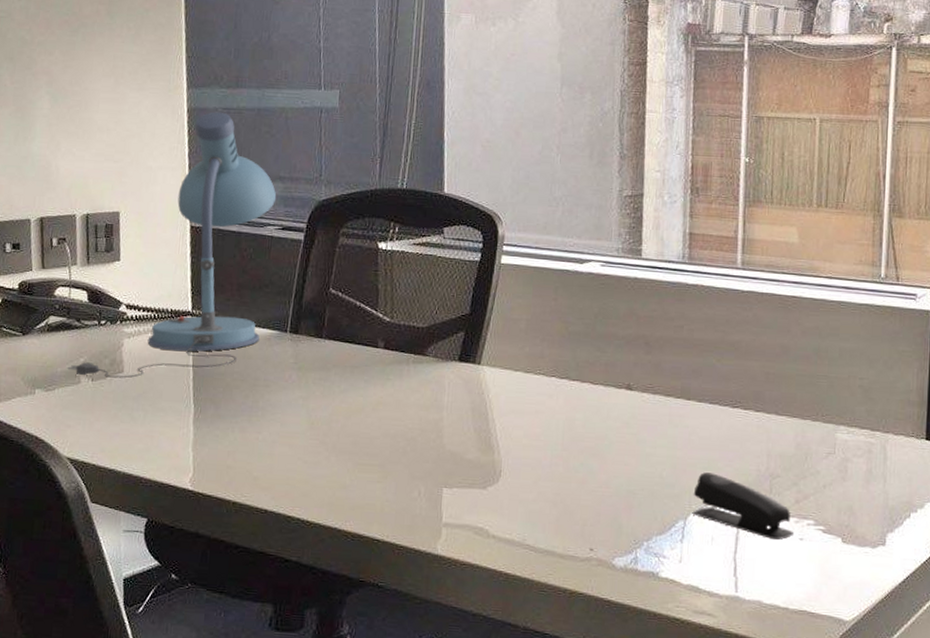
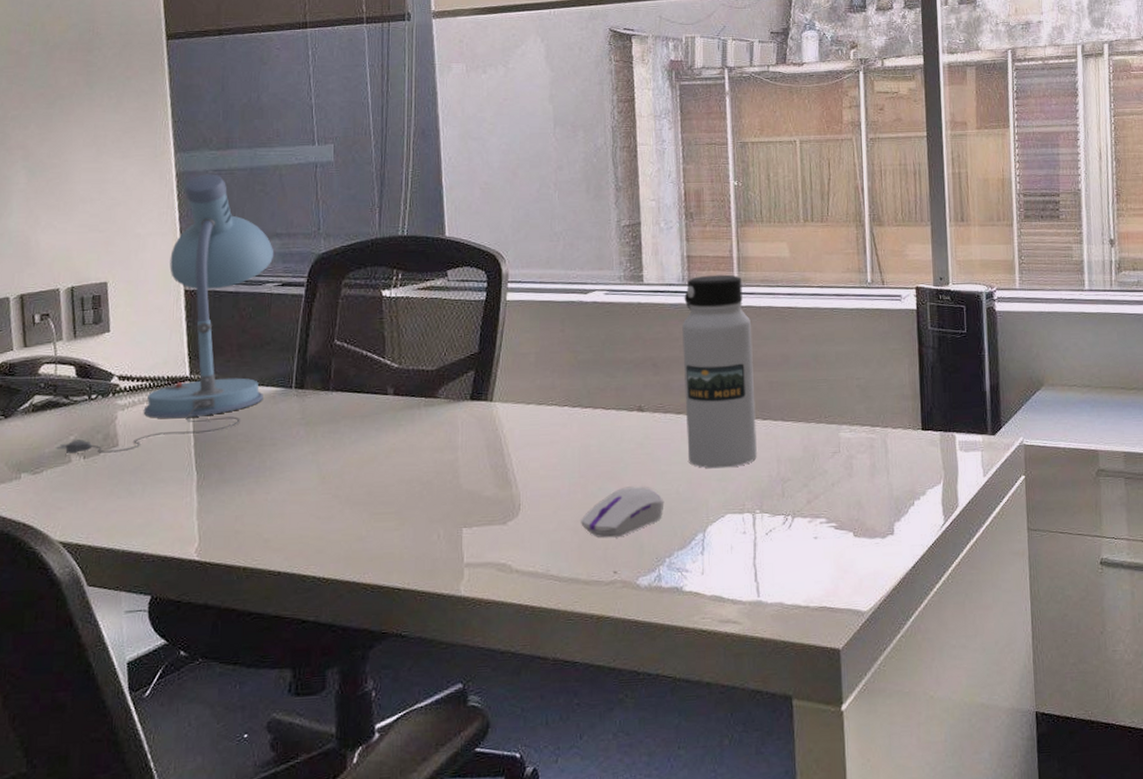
computer mouse: none [560,465,647,515] -> present [581,486,664,538]
water bottle: none [674,255,752,457] -> present [682,274,757,469]
stapler: present [692,472,793,540] -> none [710,483,808,541]

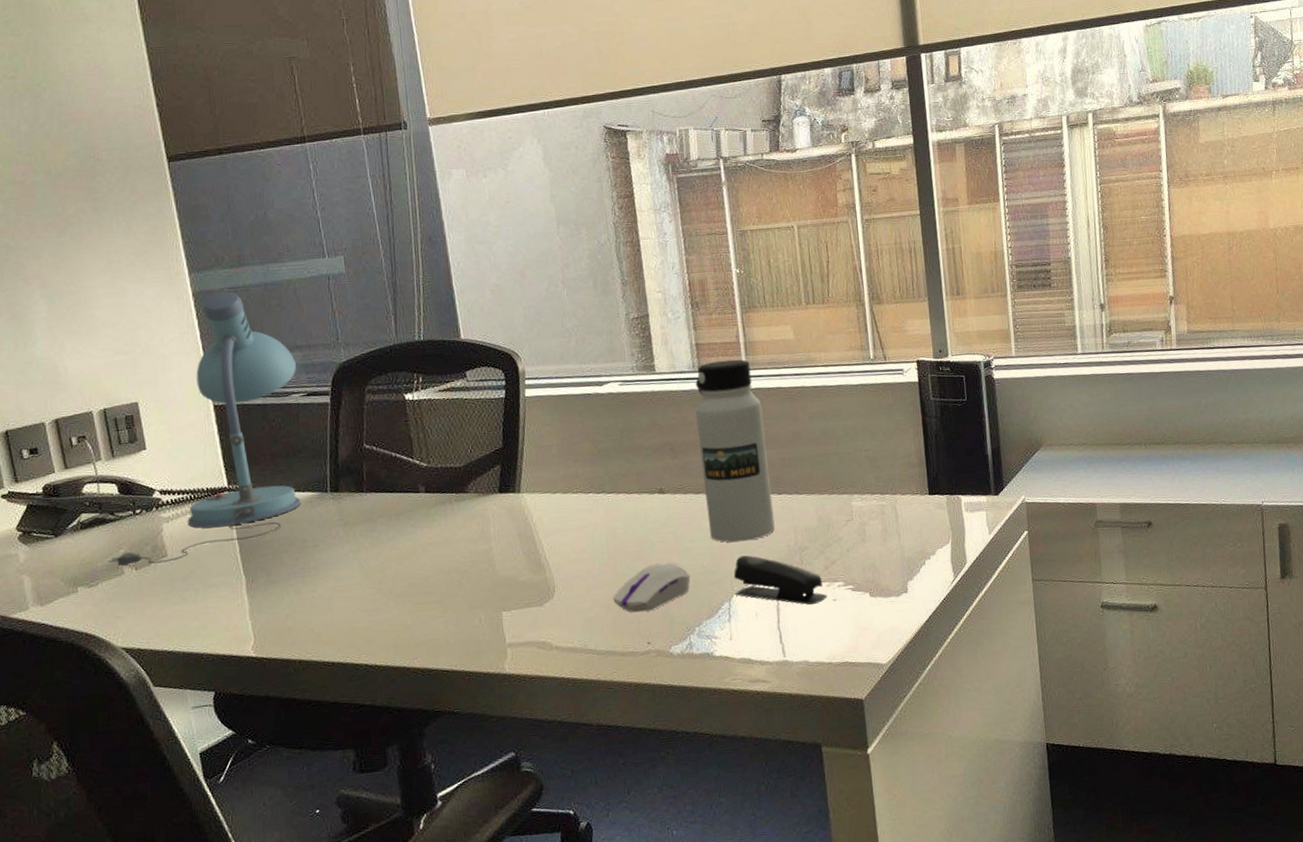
stapler: none [710,483,808,541] -> present [733,555,827,605]

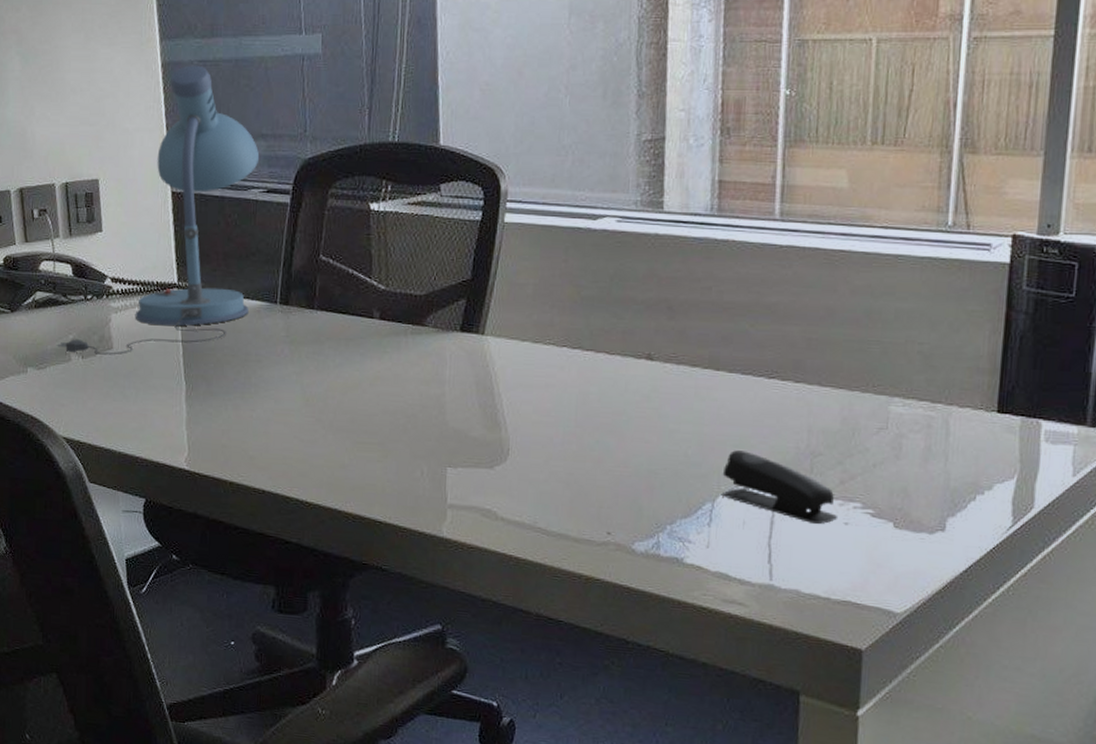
computer mouse: present [613,562,691,613] -> none [574,442,670,497]
water bottle: present [695,359,775,543] -> none [701,205,792,434]

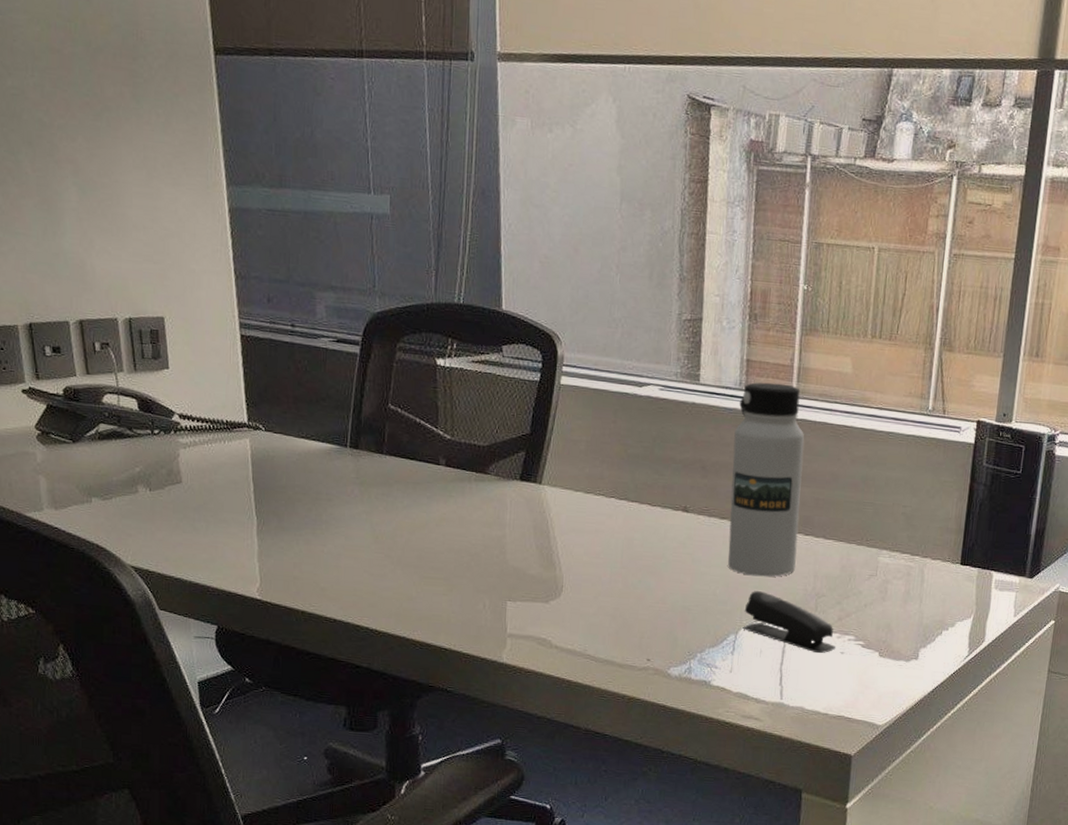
desk lamp: present [57,65,260,355] -> none [123,212,329,489]
water bottle: none [701,205,792,434] -> present [728,382,805,577]

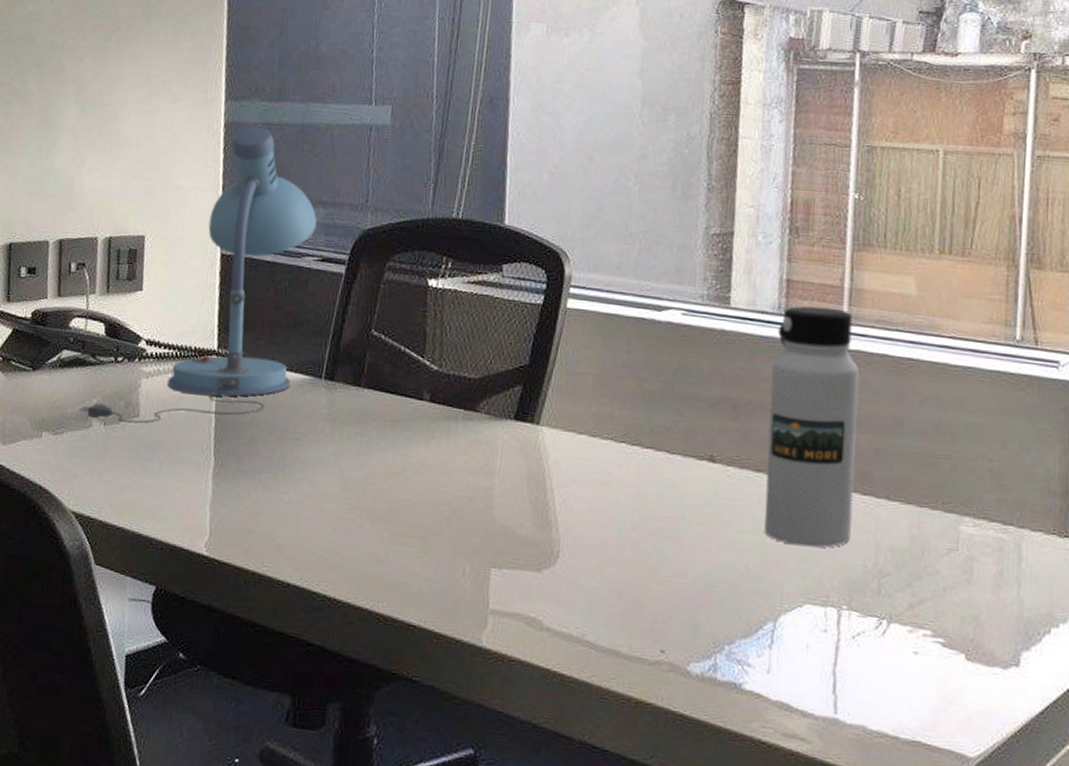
desk lamp: none [123,212,329,489] -> present [78,127,318,424]
stapler: present [742,591,835,653] -> none [783,565,906,652]

